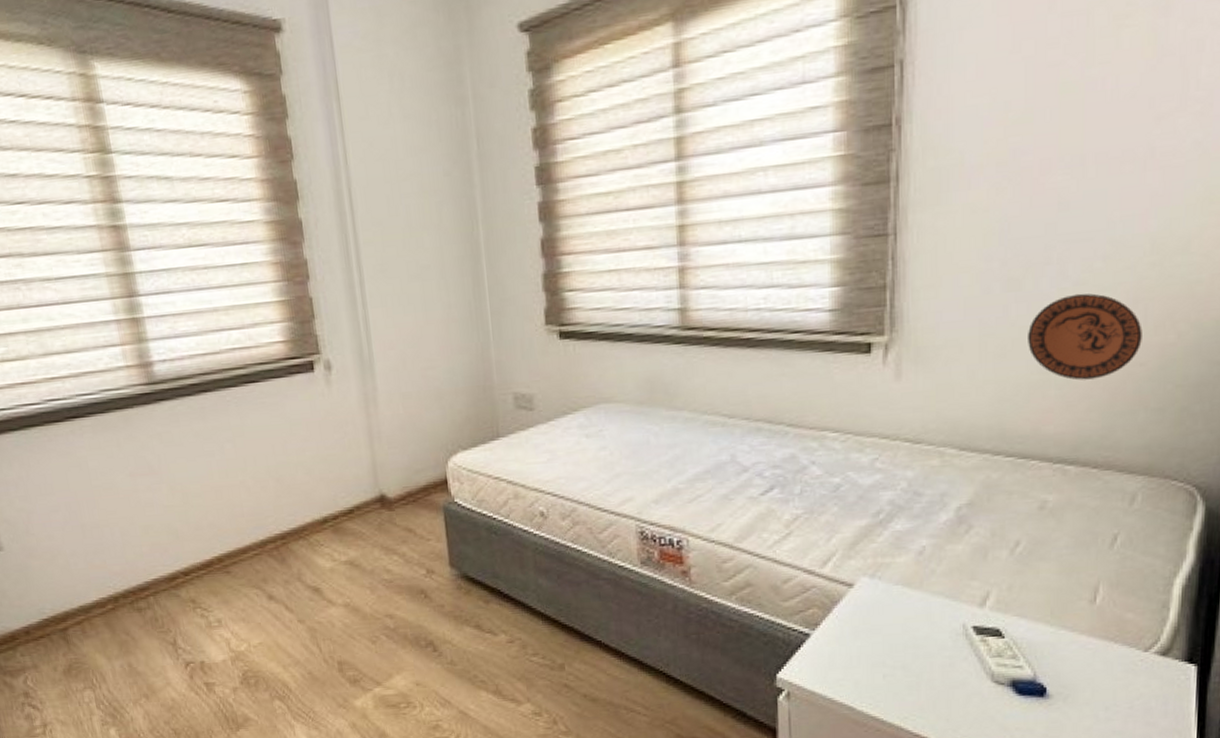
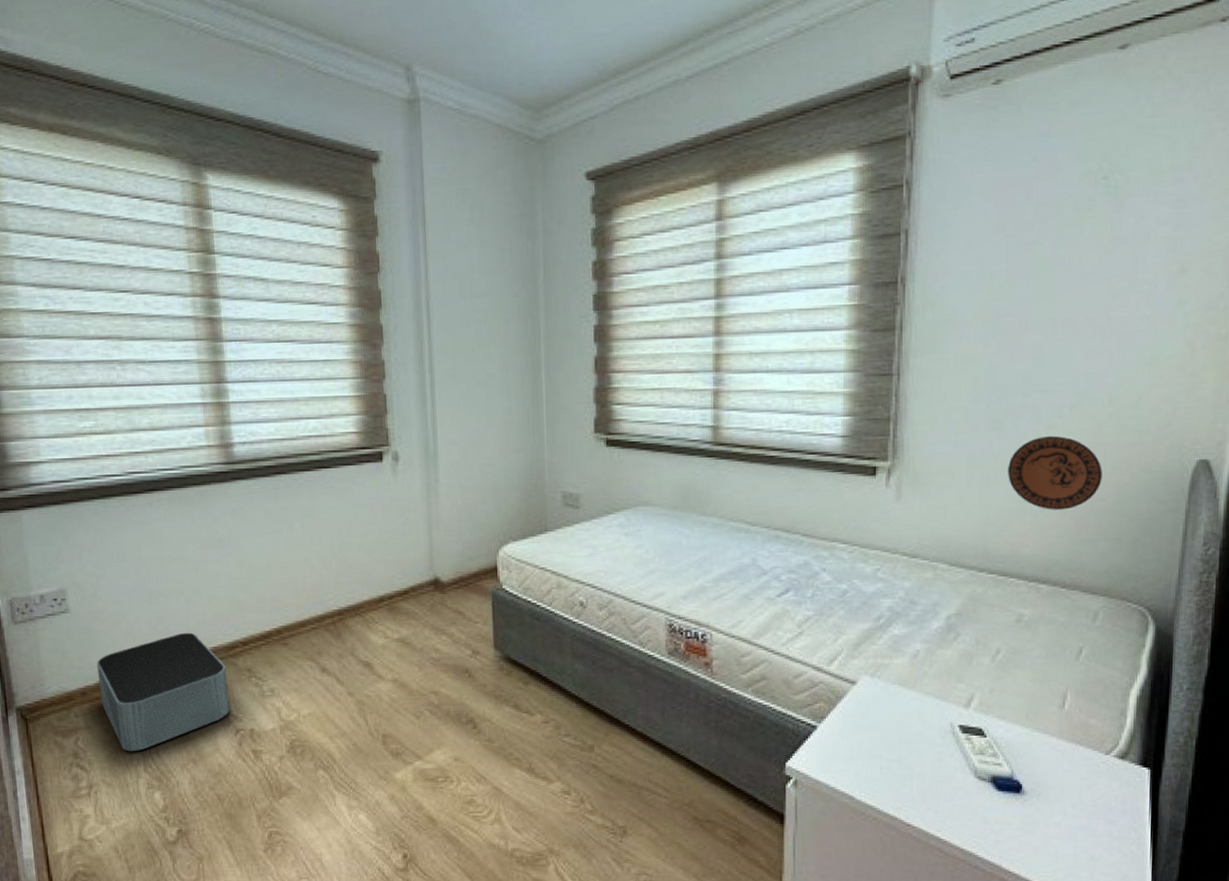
storage bin: none [36,565,178,689] -> present [96,632,230,752]

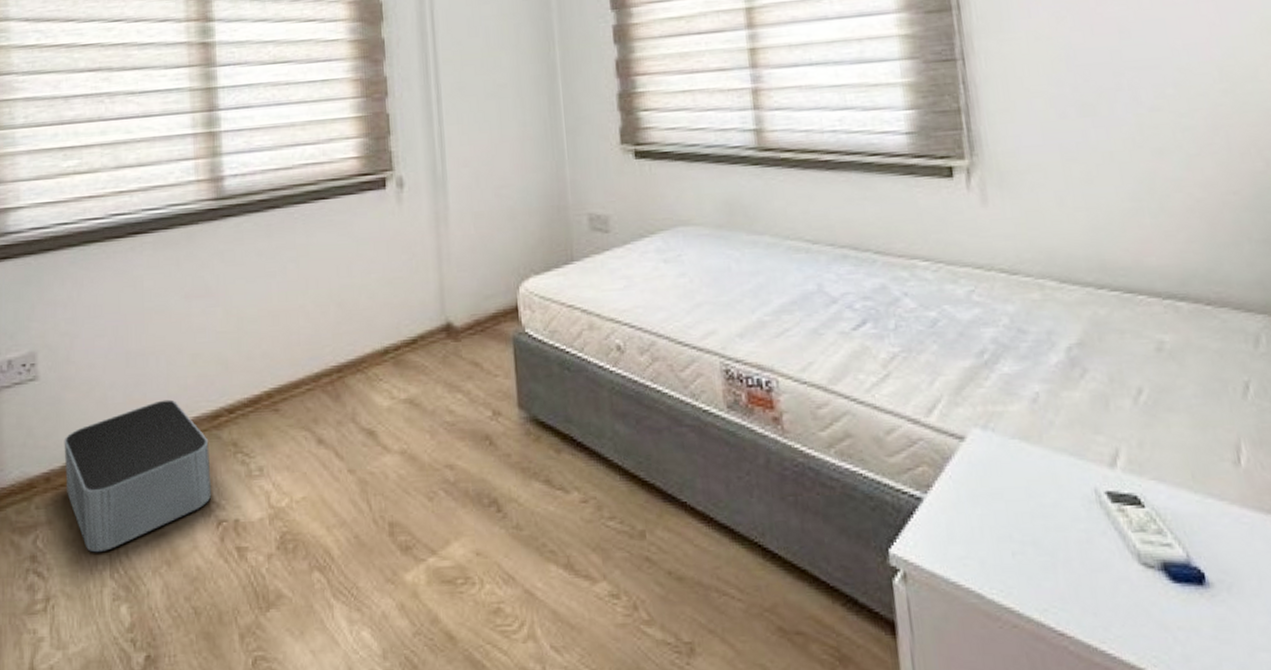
decorative plate: present [1008,435,1102,510] -> none [1111,119,1231,209]

